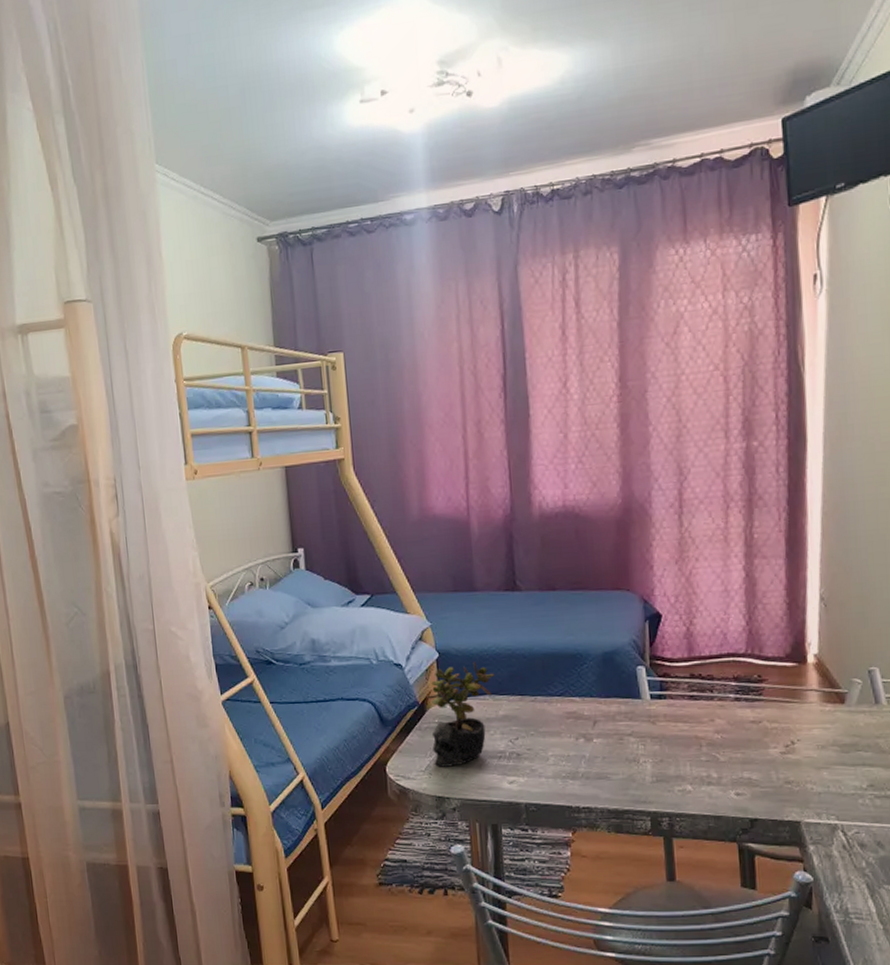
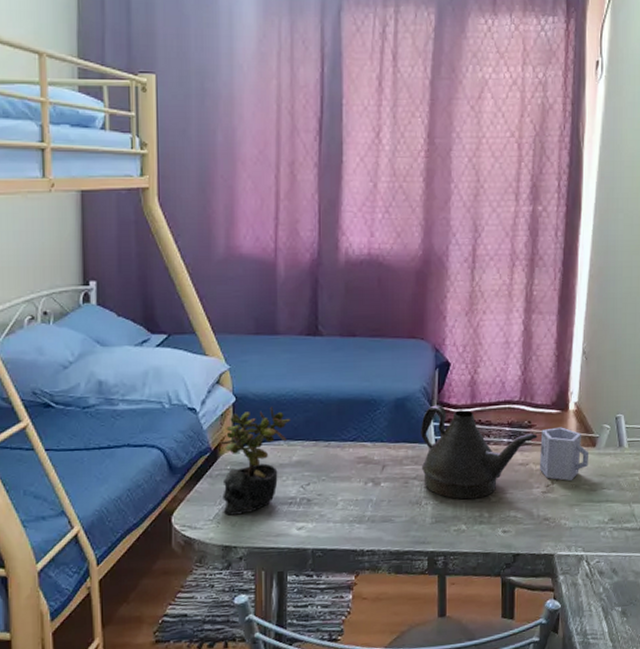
teapot: none [633,658,771,759] -> present [421,405,538,500]
cup: none [774,681,837,741] -> present [539,427,588,481]

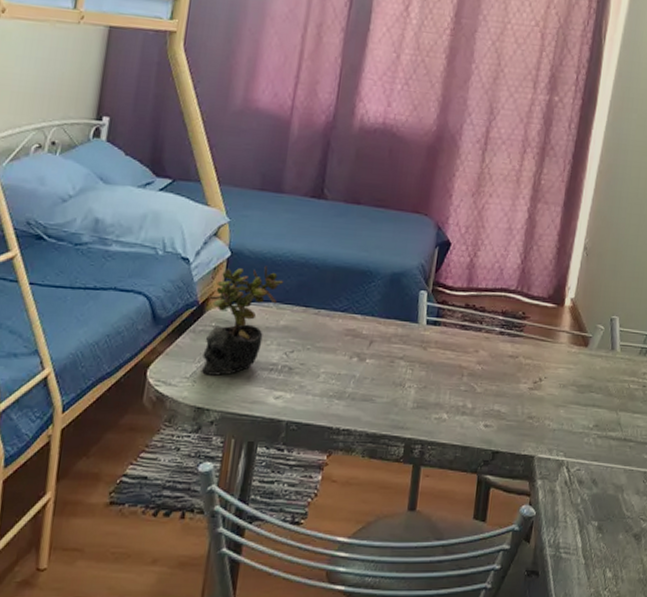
teapot: present [421,405,538,500] -> none [410,284,531,388]
cup: present [539,427,588,481] -> none [528,322,580,379]

